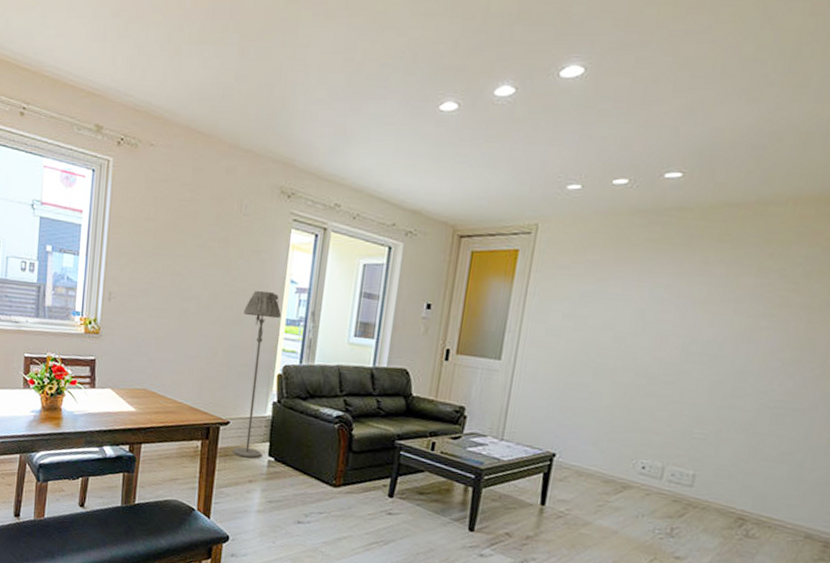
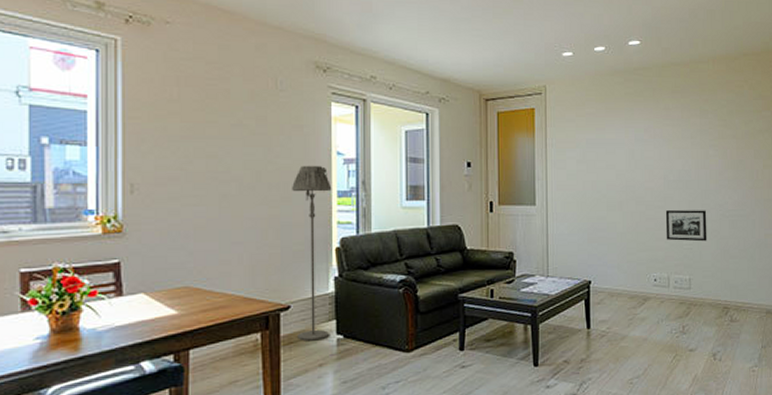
picture frame: none [669,388,739,434] -> present [665,210,707,242]

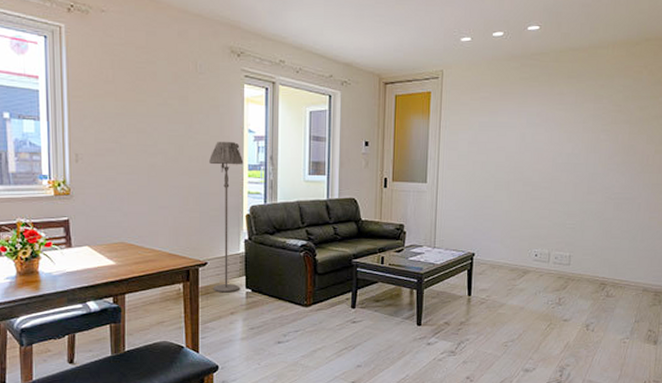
picture frame: present [665,210,707,242] -> none [550,191,593,222]

